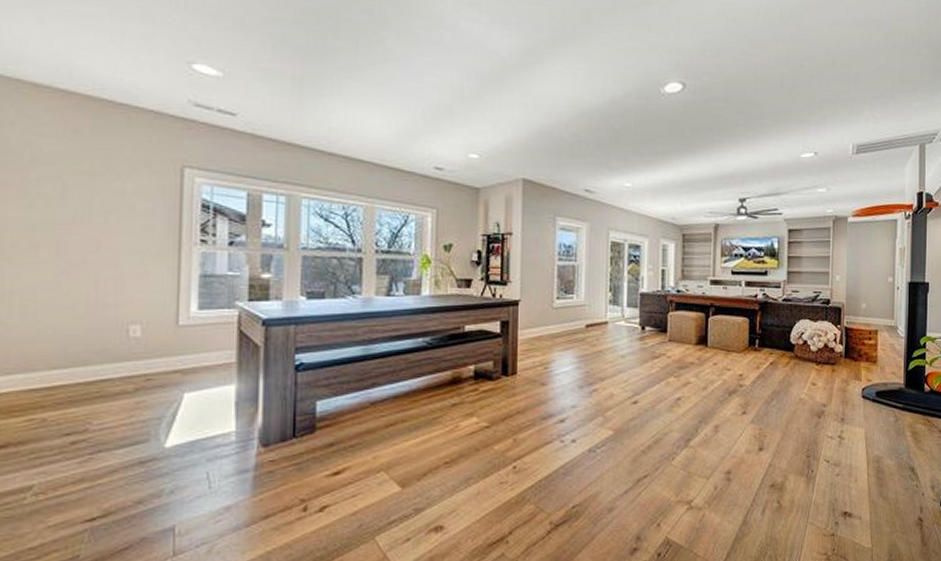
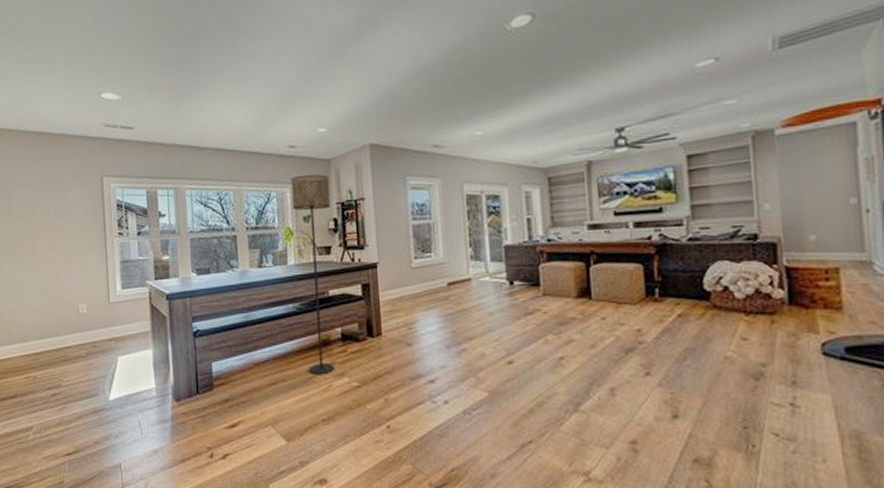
floor lamp: none [433,200,477,415] -> present [290,174,334,375]

